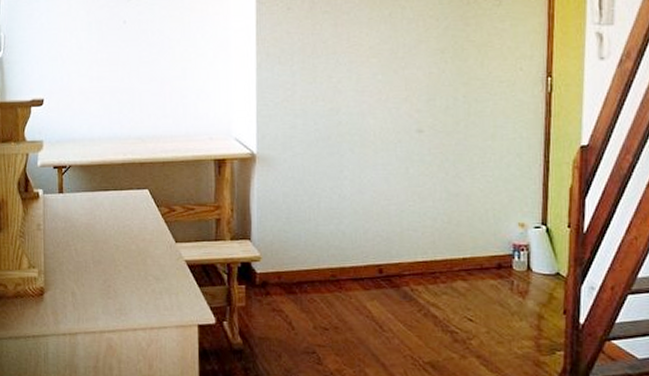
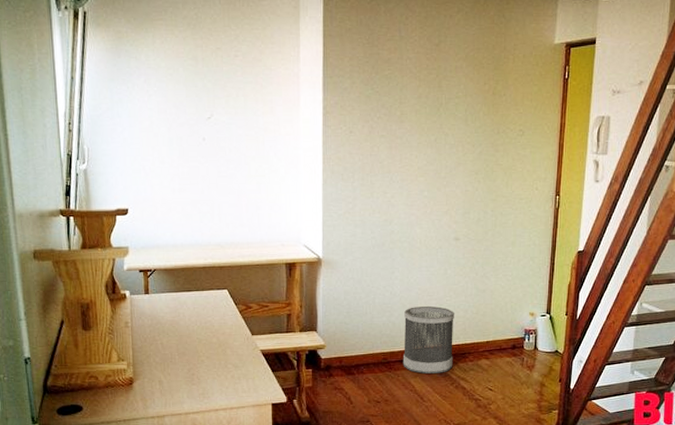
wastebasket: none [355,212,420,297] -> present [402,305,454,374]

